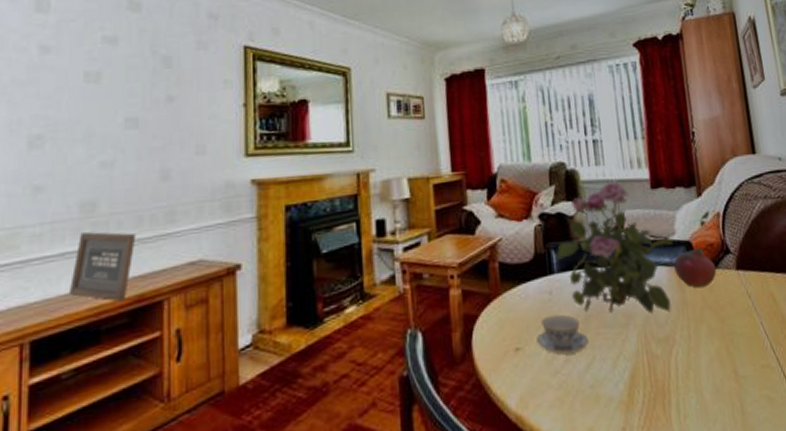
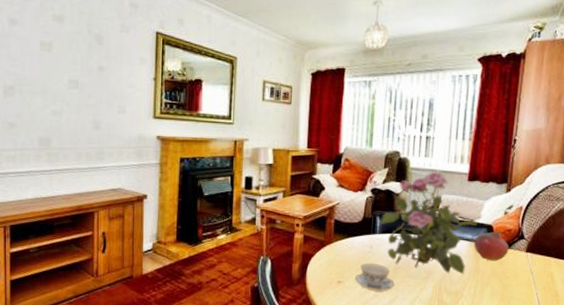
picture frame: present [68,231,136,302] -> none [33,158,77,209]

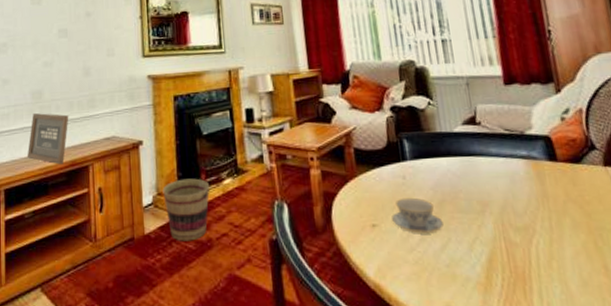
picture frame: none [33,158,77,209] -> present [27,112,69,165]
basket: none [162,231,205,283] -> present [162,178,210,241]
flower bouquet: present [380,171,479,275] -> none [408,78,531,204]
fruit: present [474,231,509,261] -> none [531,143,581,182]

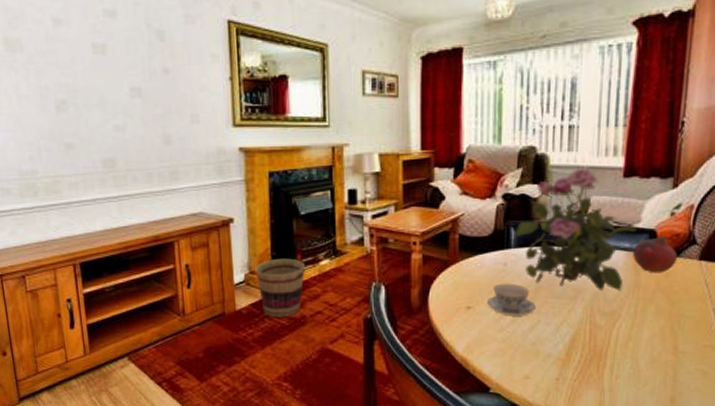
picture frame: present [27,112,69,165] -> none [102,183,149,240]
flower bouquet: none [408,78,531,204] -> present [515,168,638,292]
fruit: none [531,143,581,182] -> present [633,237,678,273]

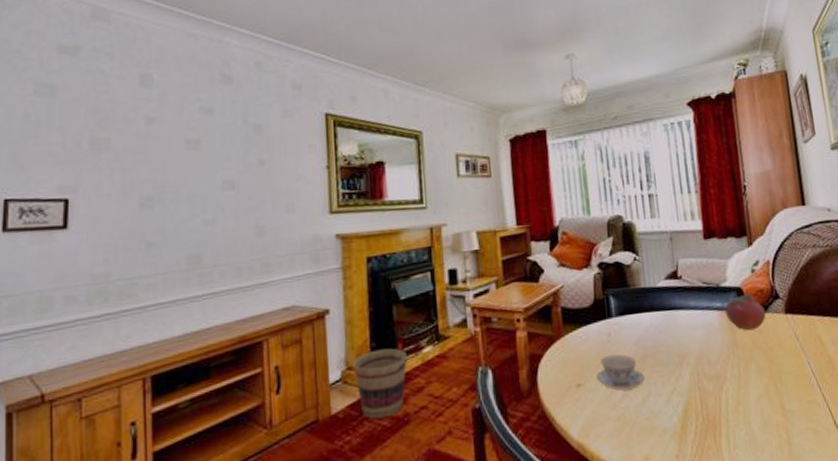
flower bouquet: present [515,168,638,292] -> none [614,233,726,354]

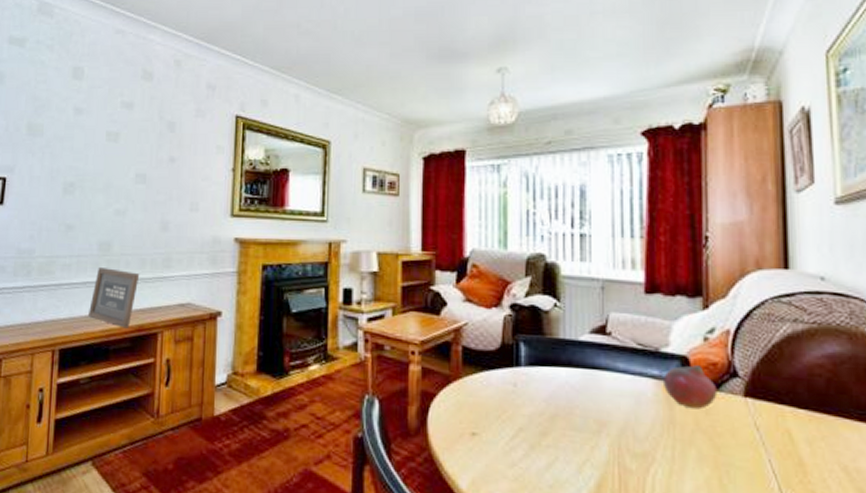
picture frame: none [181,281,237,343] -> present [87,266,140,329]
basket: present [353,348,407,419] -> none [239,359,292,429]
teacup: present [596,354,645,391] -> none [495,407,552,450]

